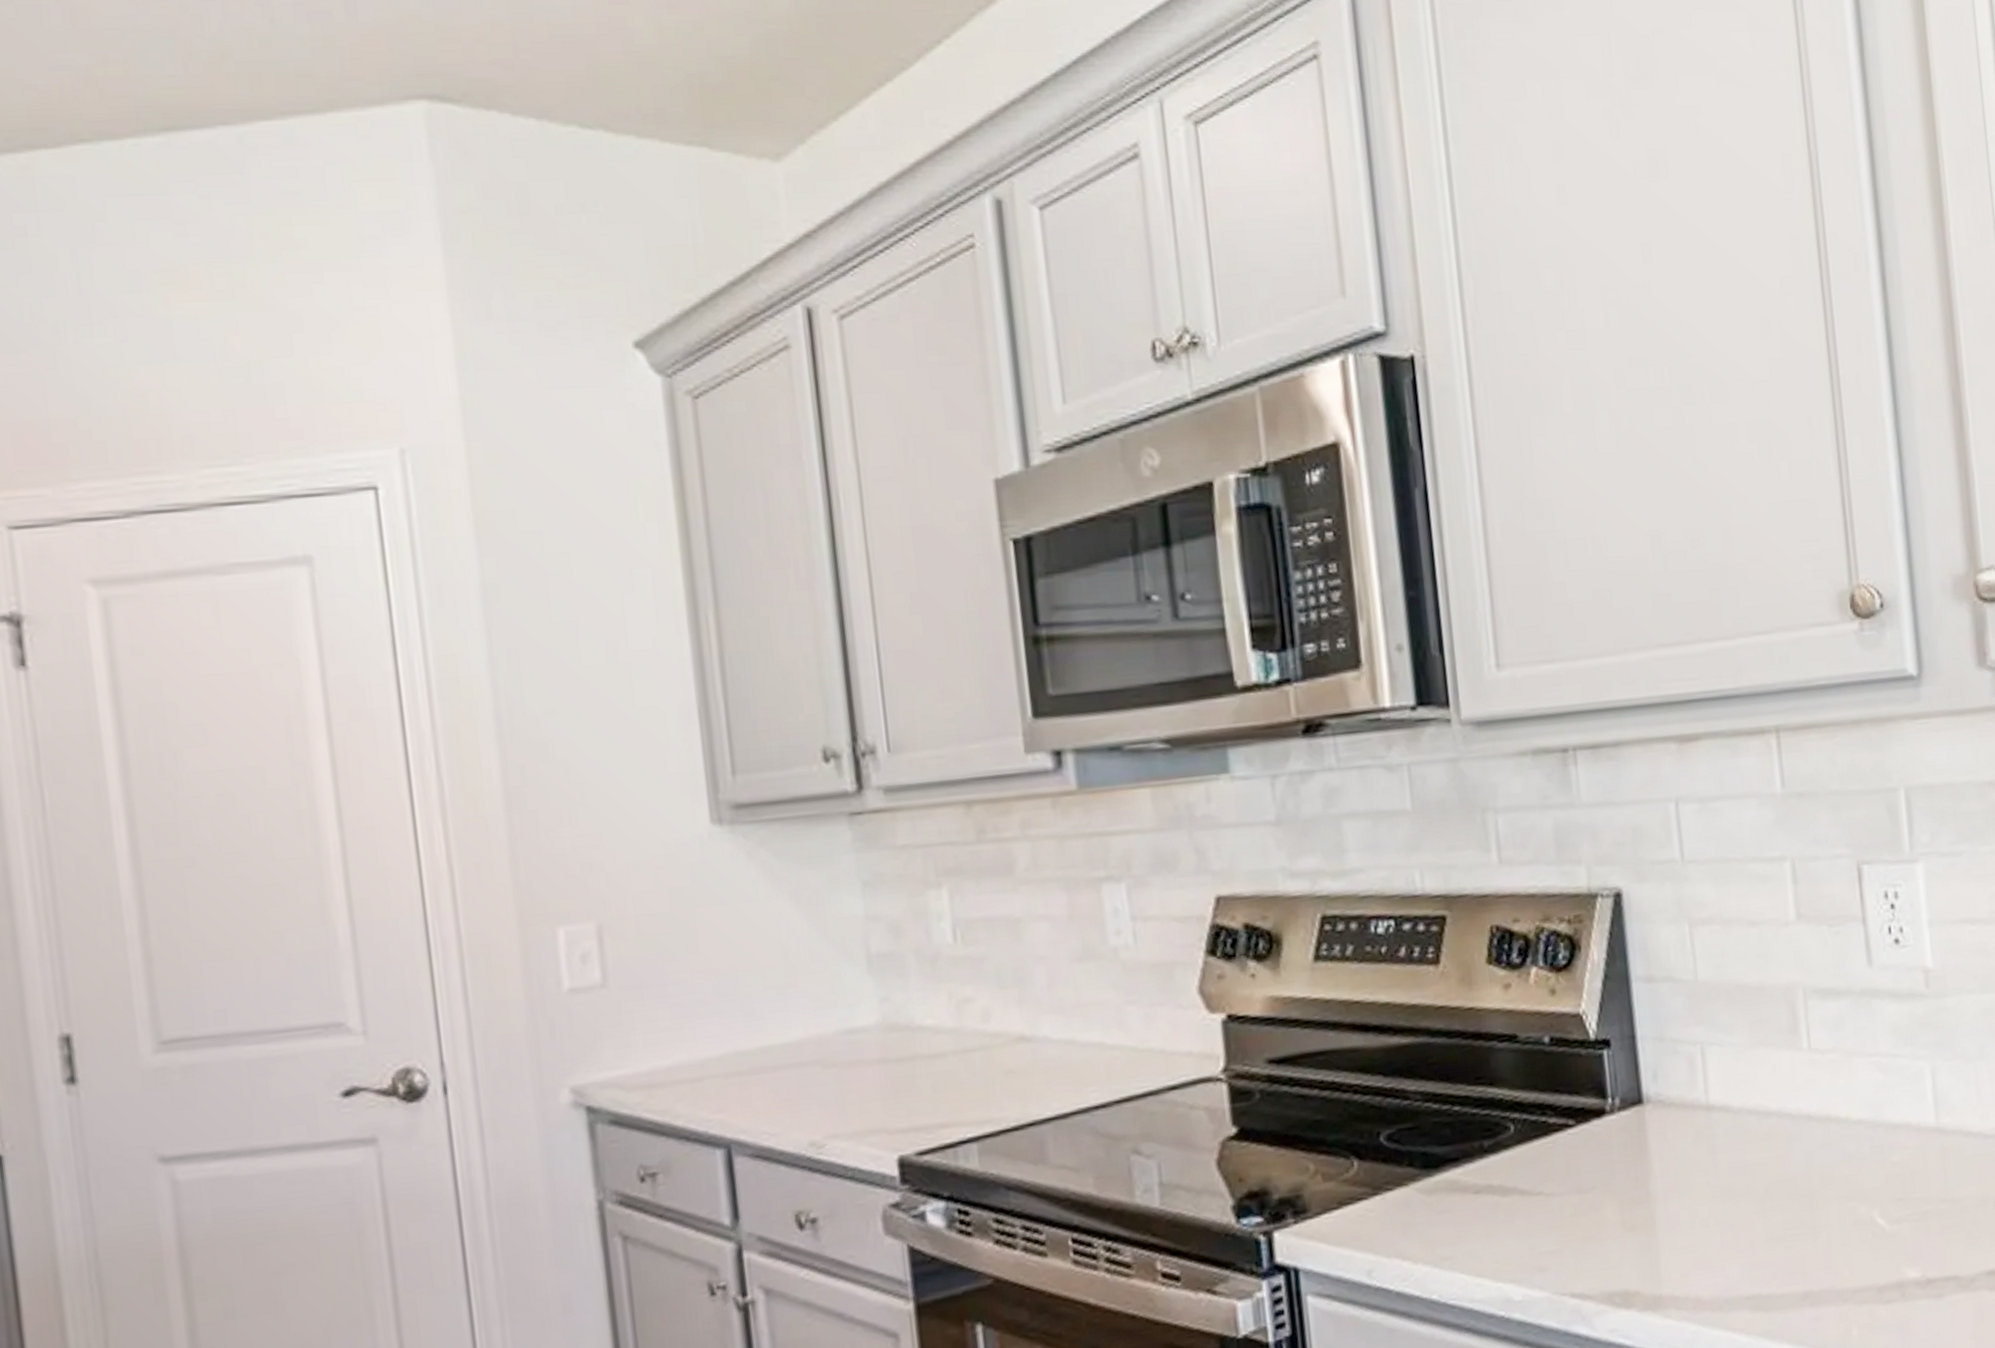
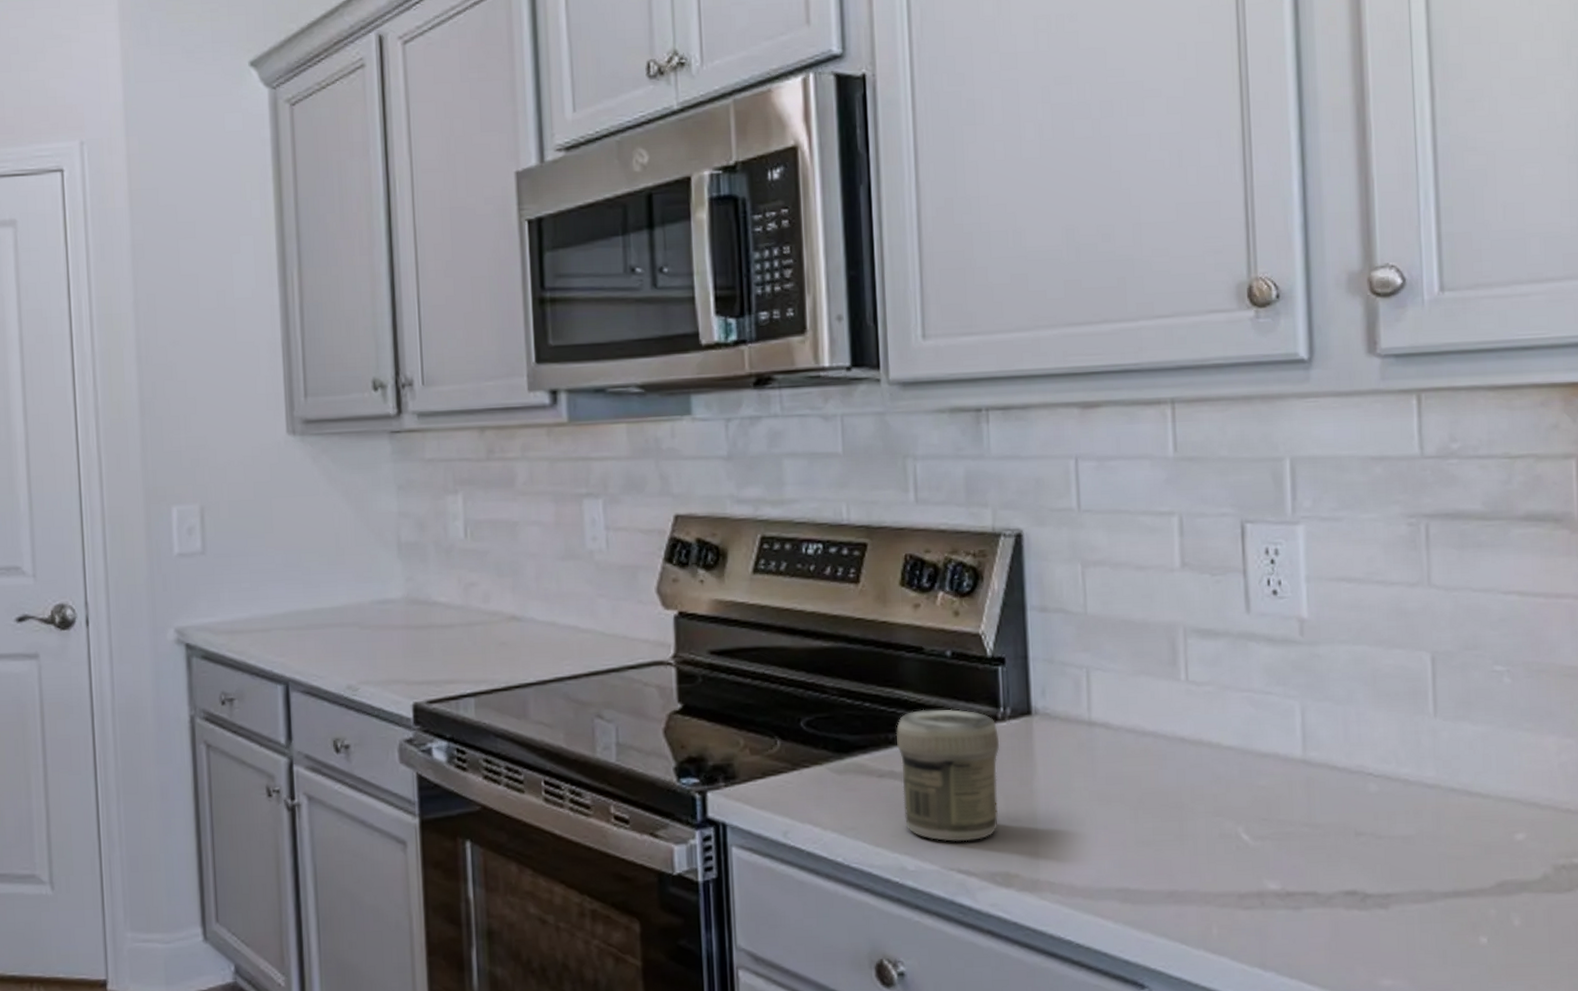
jar: none [1491,1104,1613,1262] -> present [895,708,999,842]

